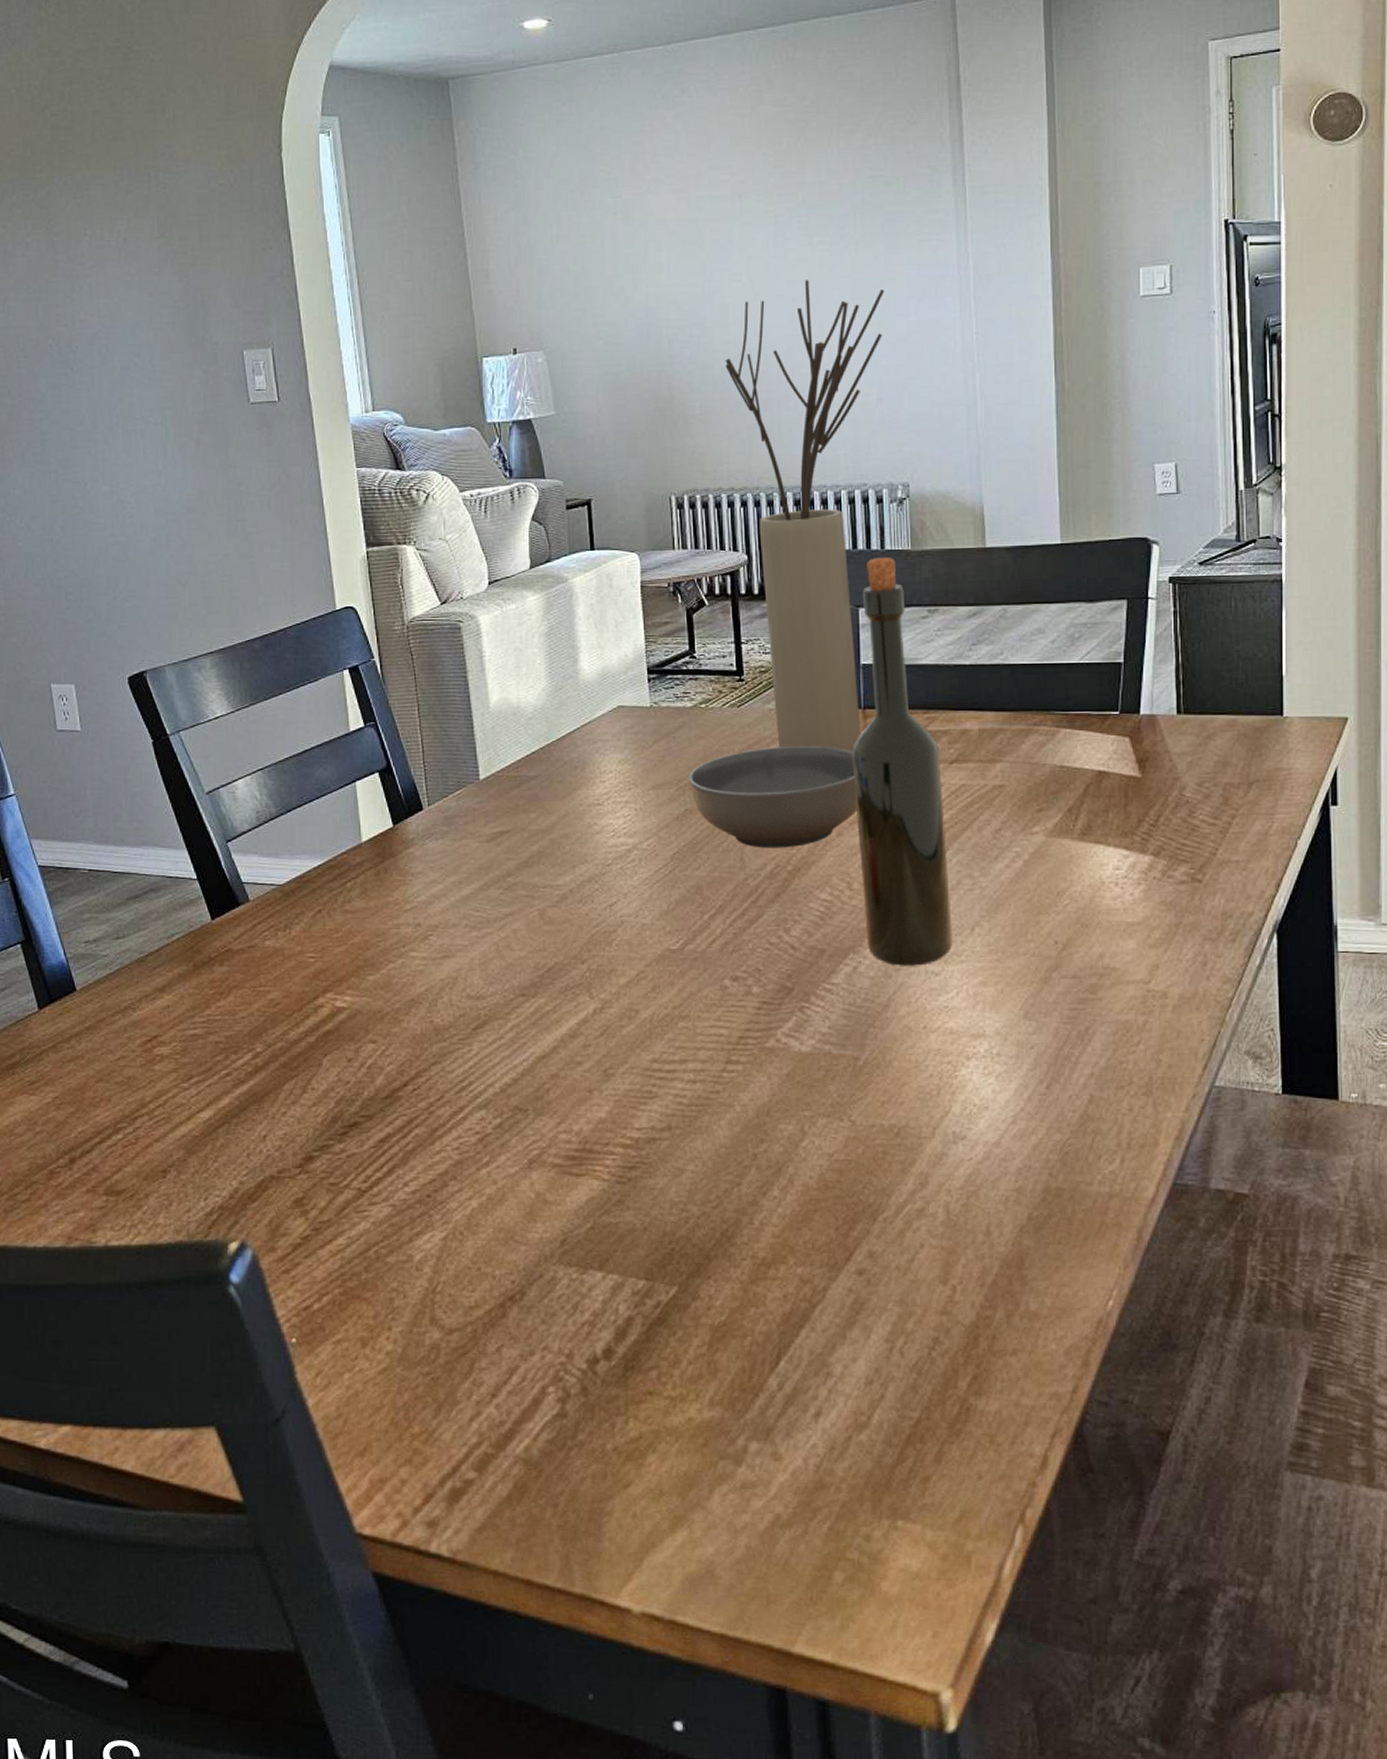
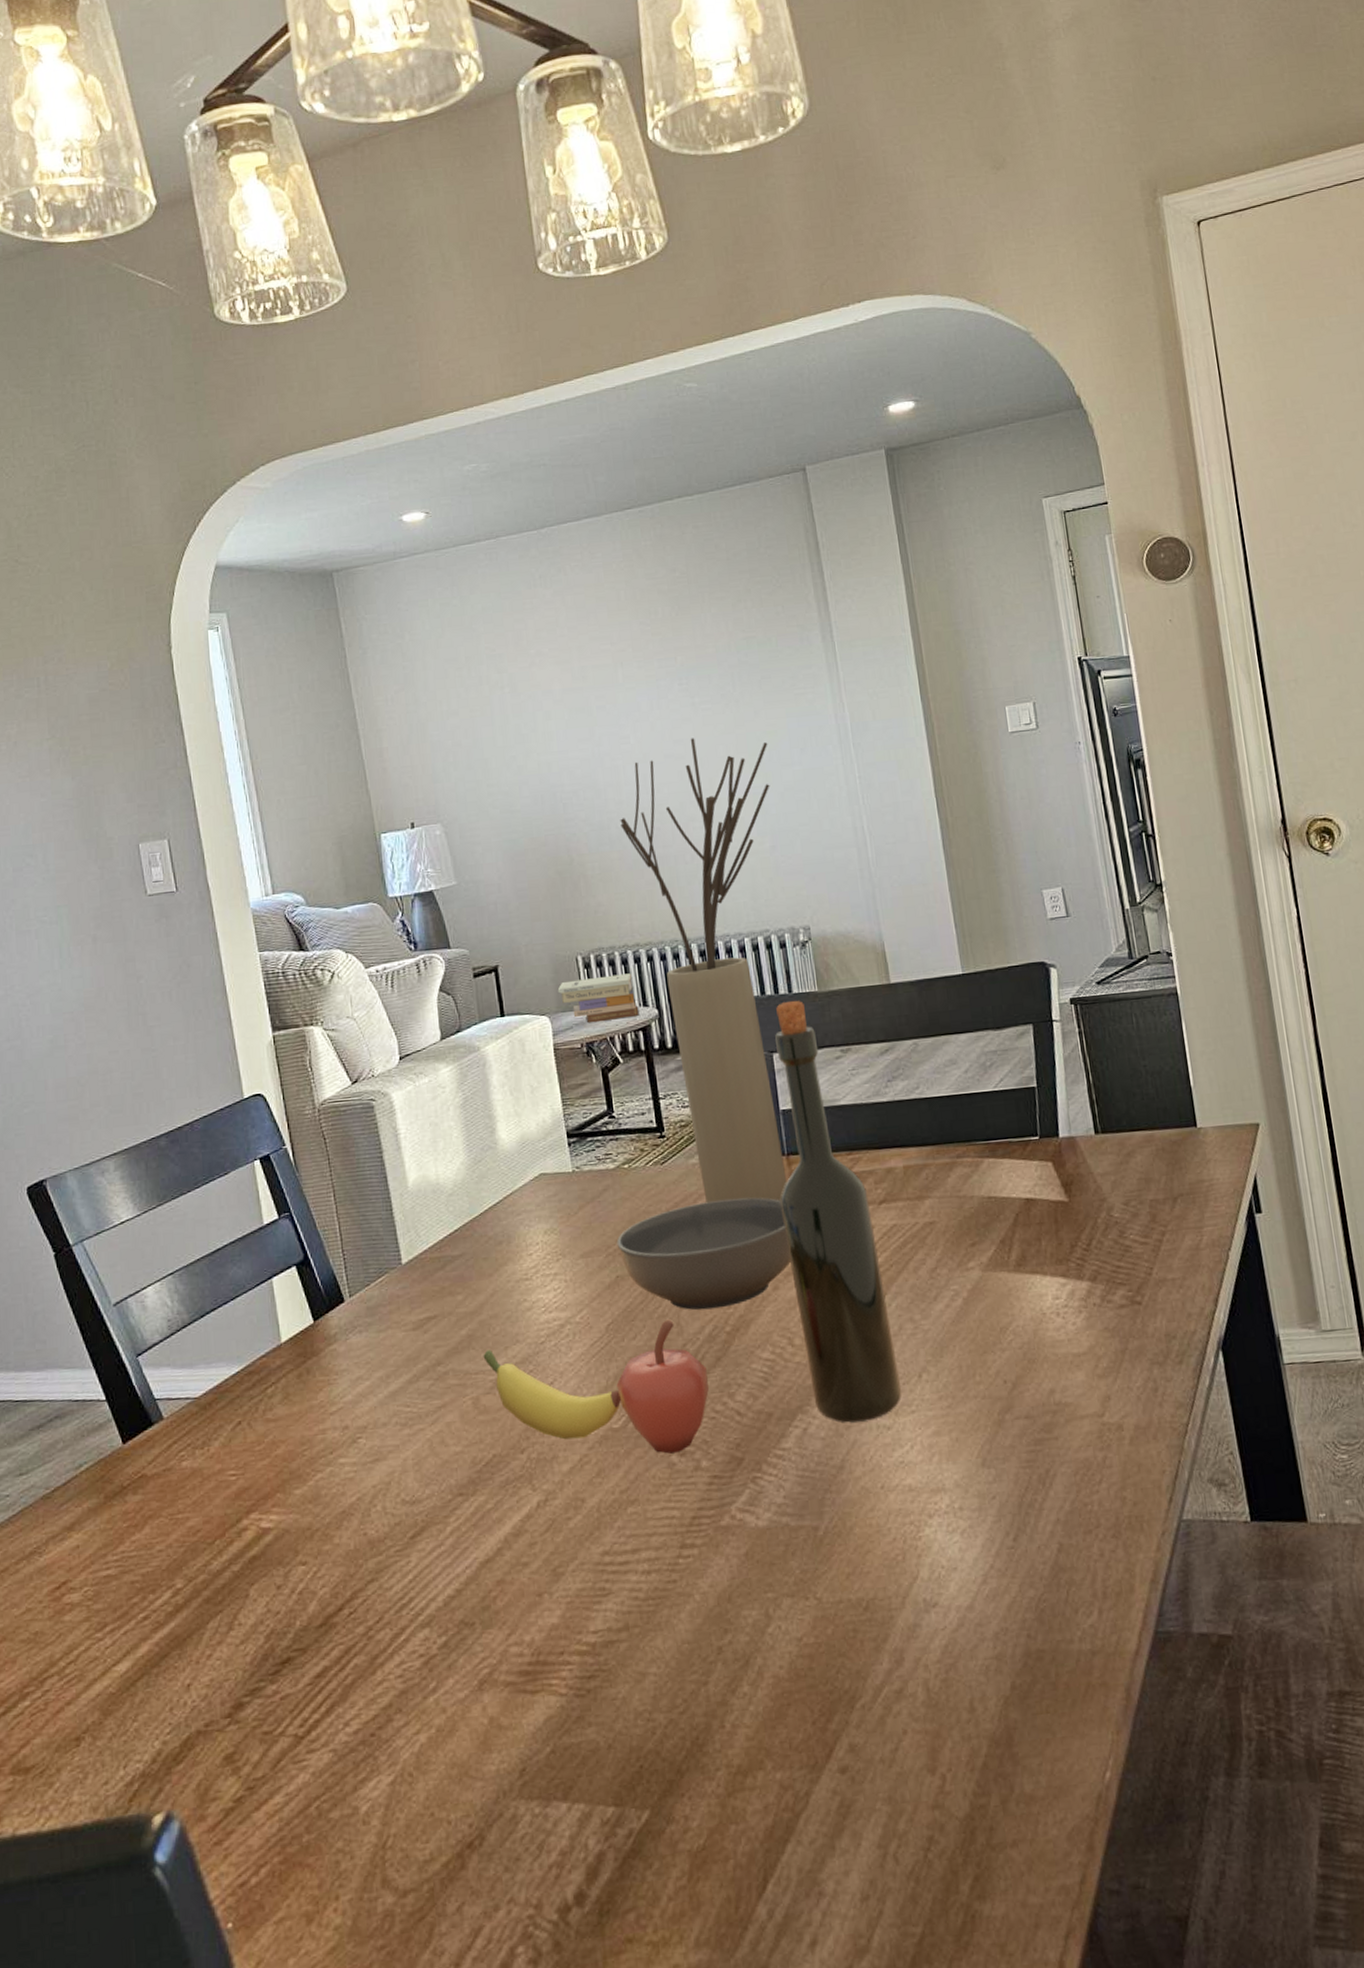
fruit: none [552,854,765,977] -> present [483,1319,709,1454]
books: none [649,517,728,564] -> present [557,973,639,1024]

